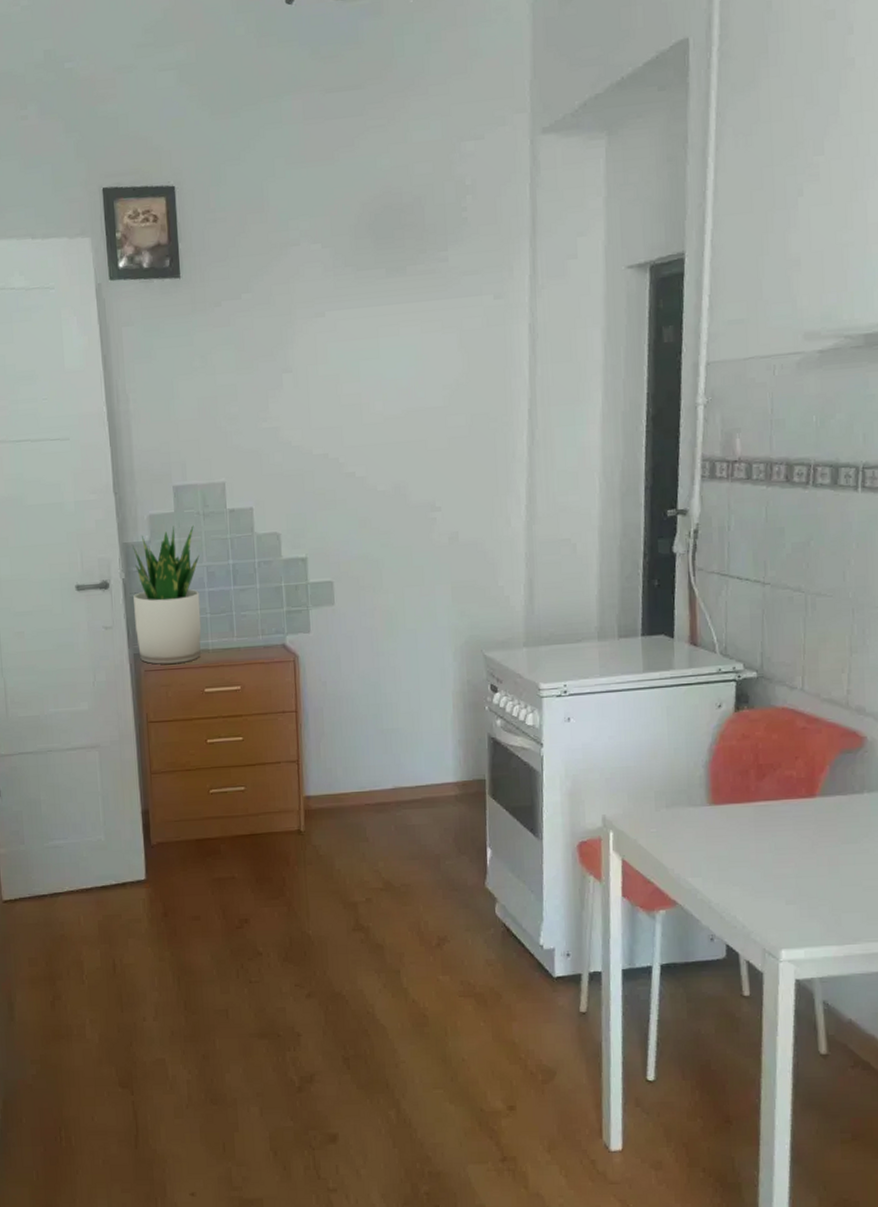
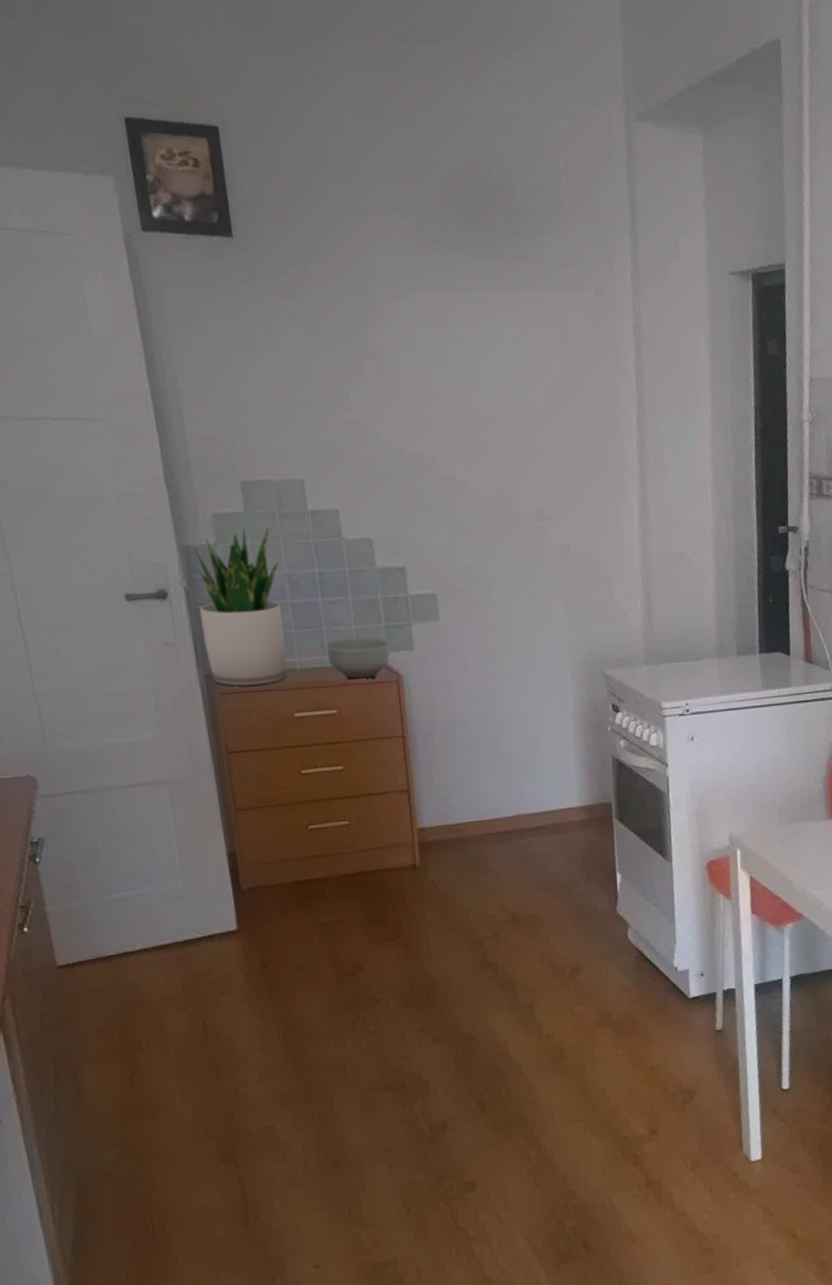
bowl: none [233,620,290,659] -> present [324,636,391,679]

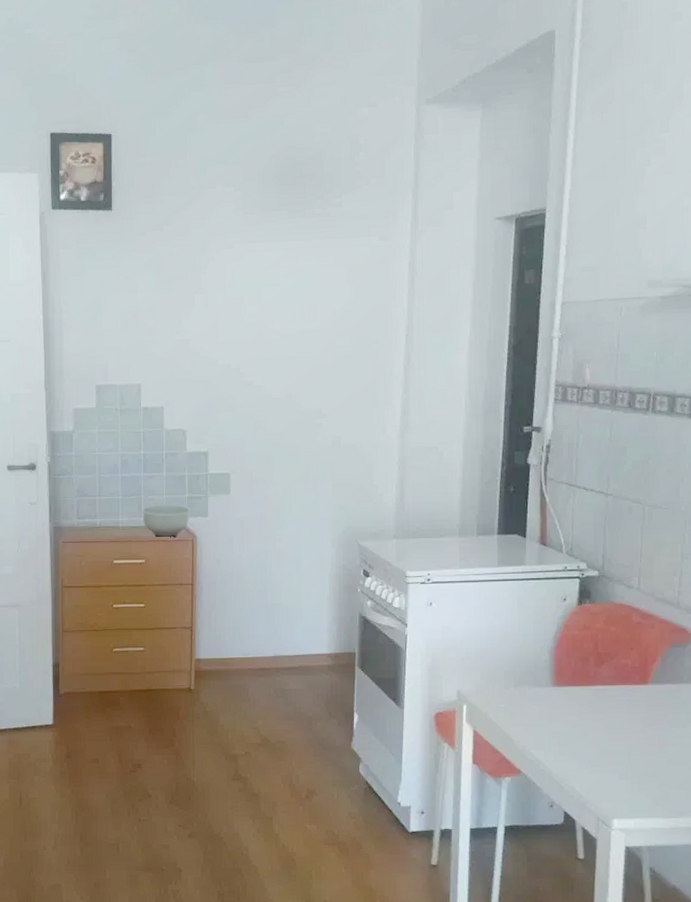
planter: present [193,527,287,687] -> none [57,419,115,537]

